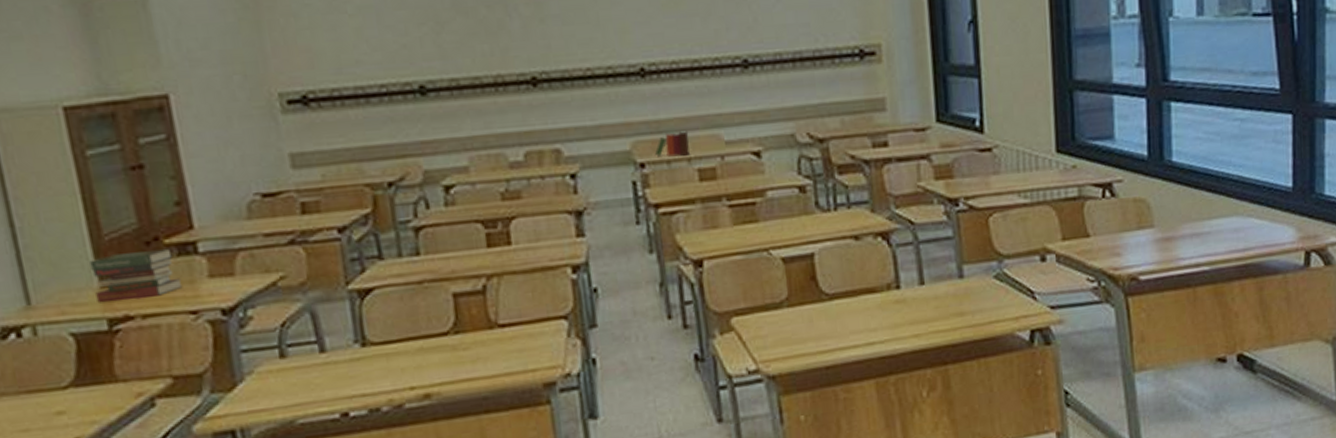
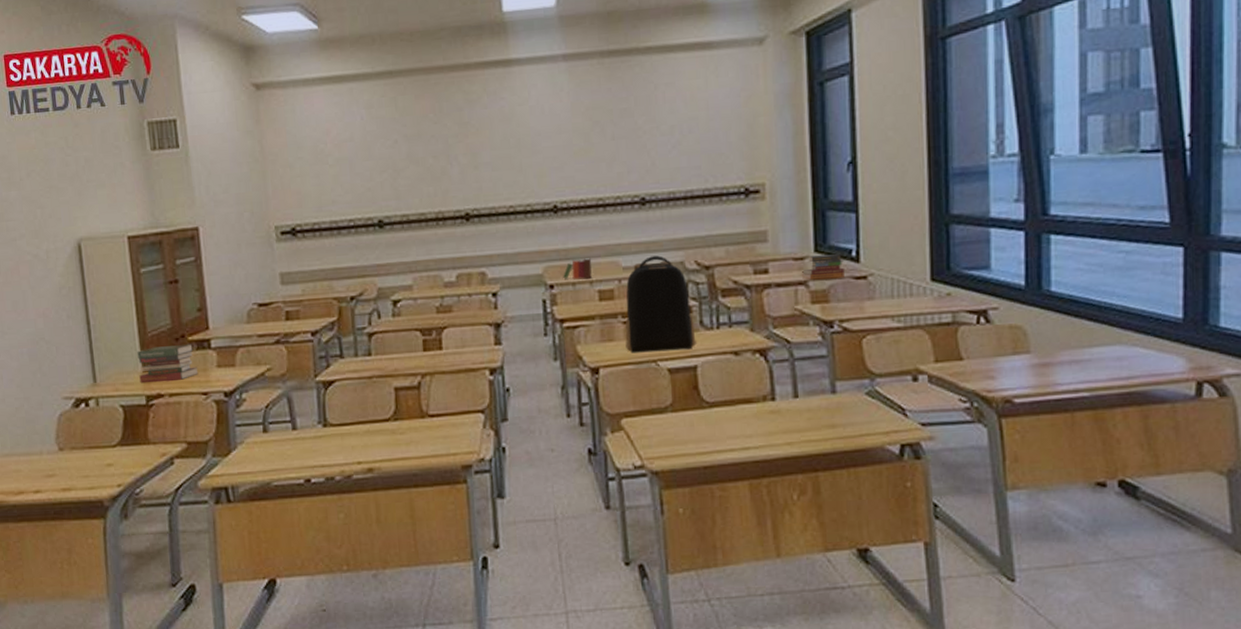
backpack: none [730,127,812,240] -> present [625,255,696,352]
books: none [924,124,969,154] -> present [802,254,845,280]

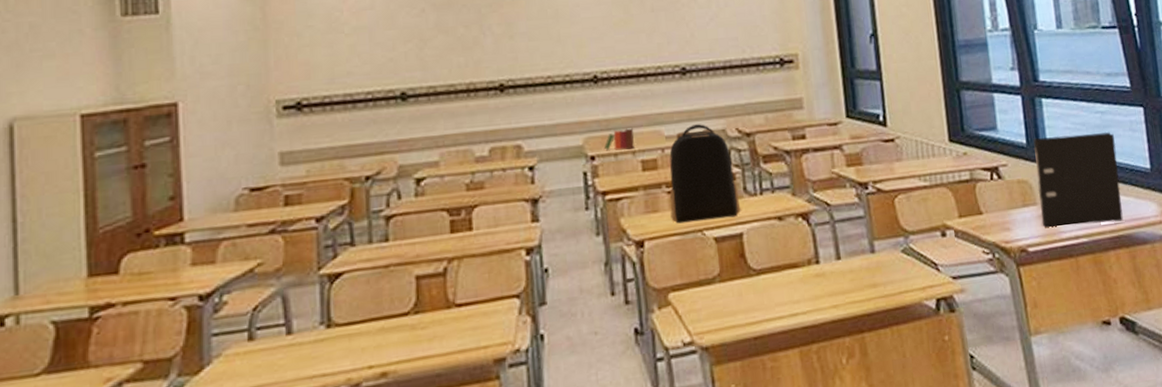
books: present [137,343,199,384] -> none [82,239,166,292]
books: present [802,254,845,280] -> none [836,119,875,144]
binder: none [1033,274,1141,378] -> present [1033,131,1124,227]

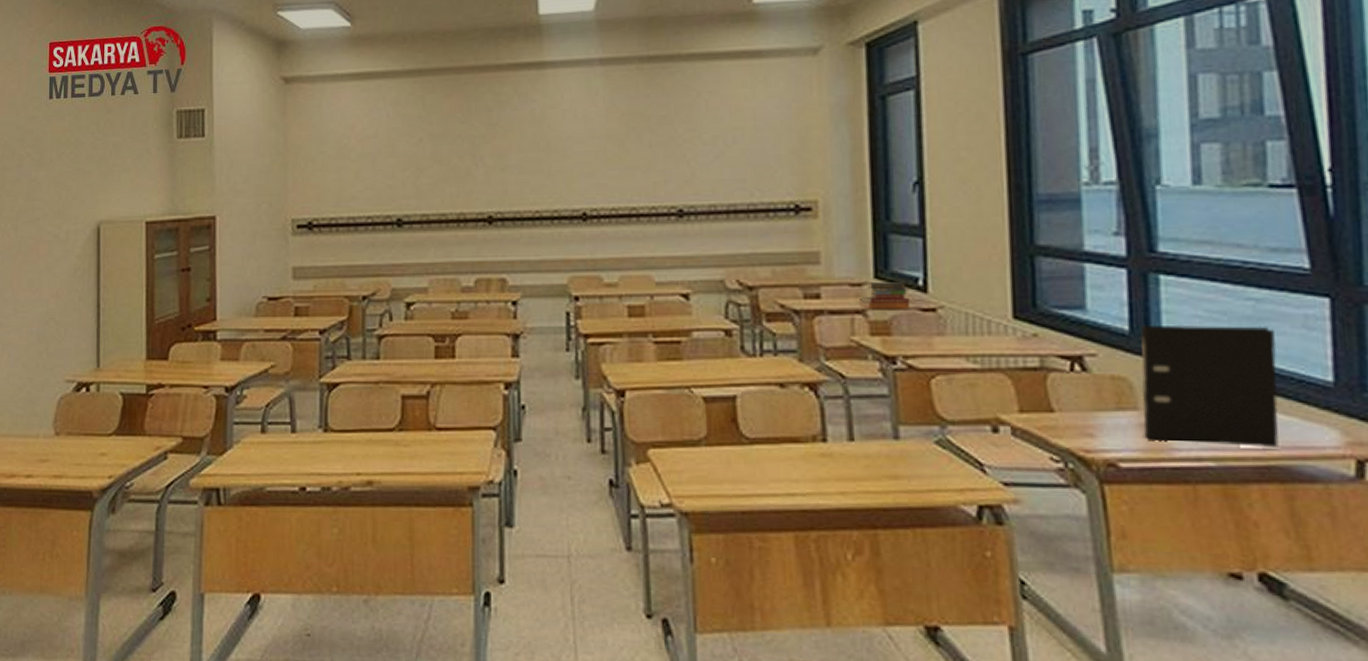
books: present [603,128,634,151] -> none [588,270,622,293]
backpack: present [669,124,741,223] -> none [656,272,736,376]
books: none [836,119,875,144] -> present [860,281,911,309]

